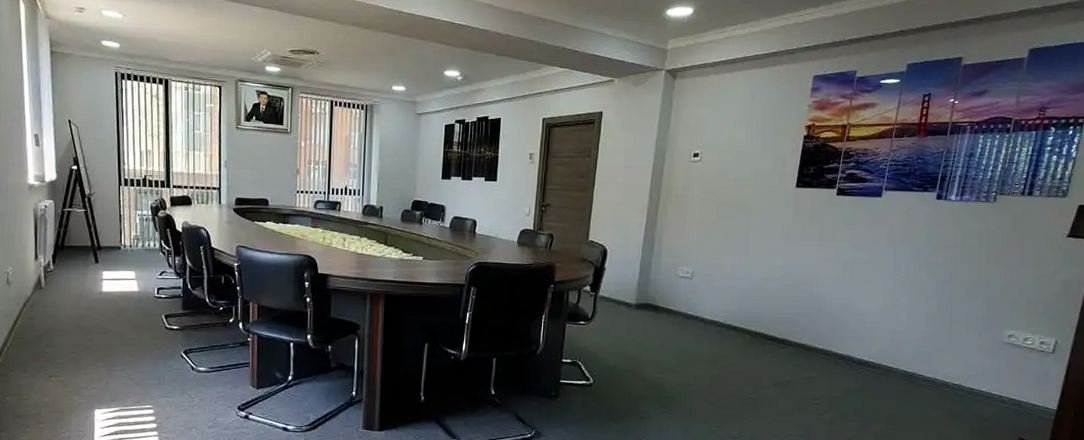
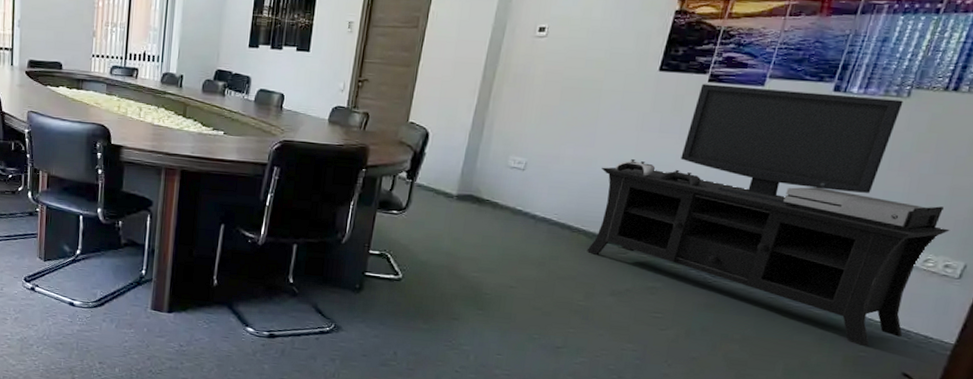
media console: none [751,197,1041,418] -> present [586,84,950,347]

